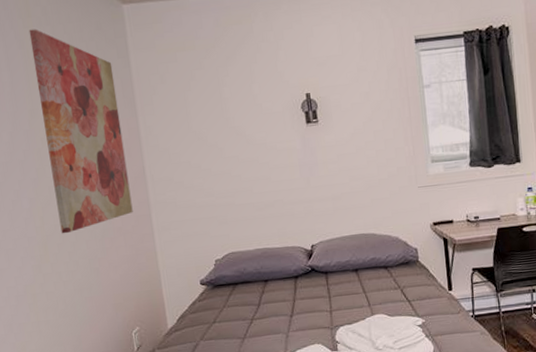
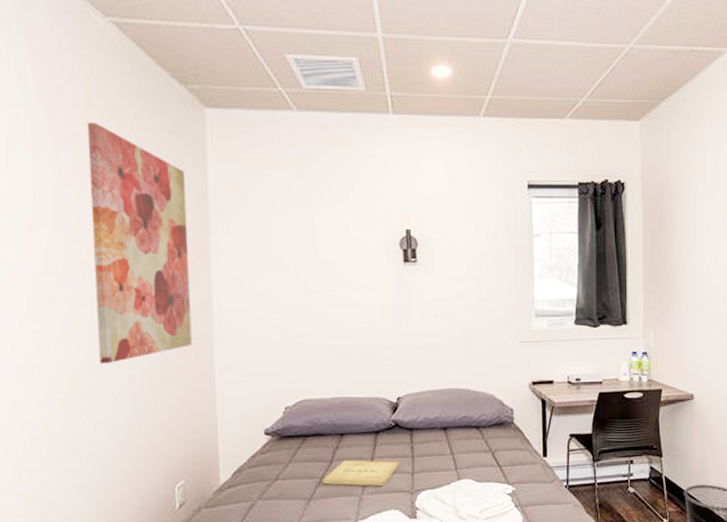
book: none [252,301,318,325] -> present [322,460,399,486]

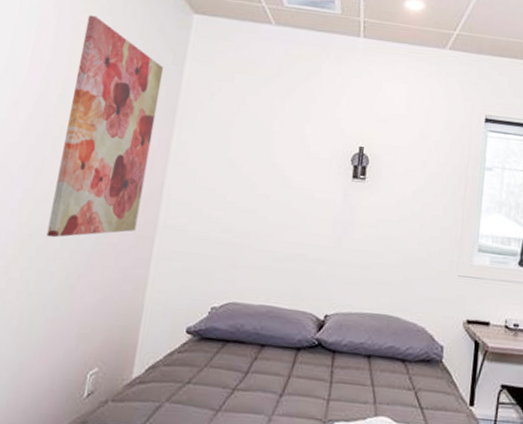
book: present [322,460,399,486] -> none [233,373,316,409]

